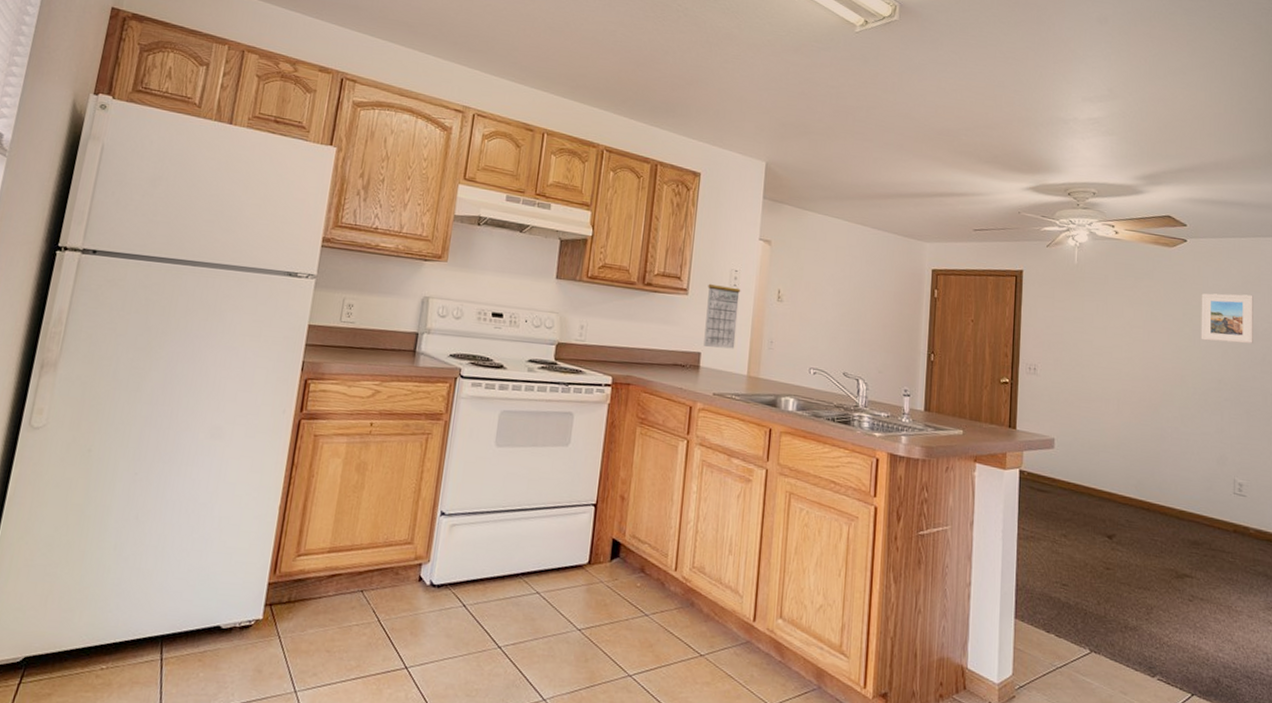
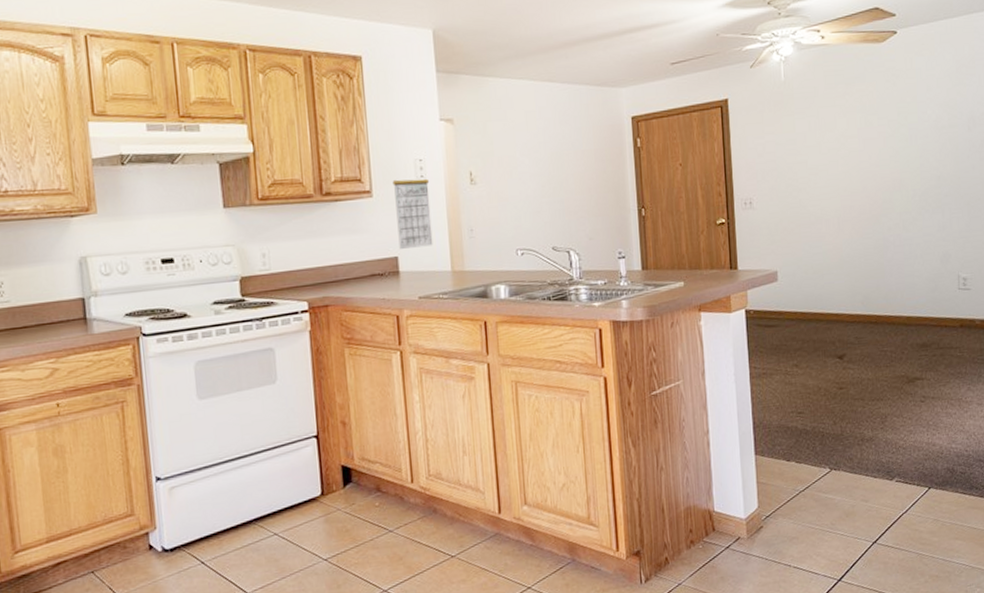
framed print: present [1201,293,1253,344] -> none [915,79,971,138]

